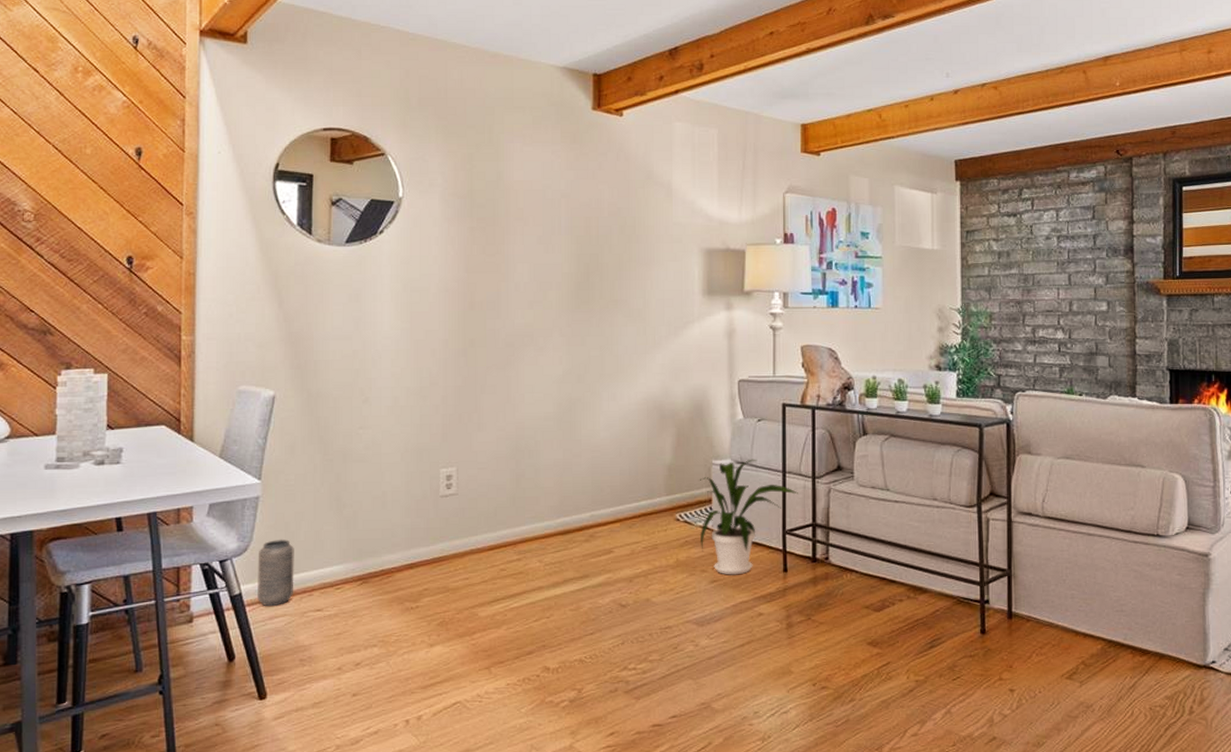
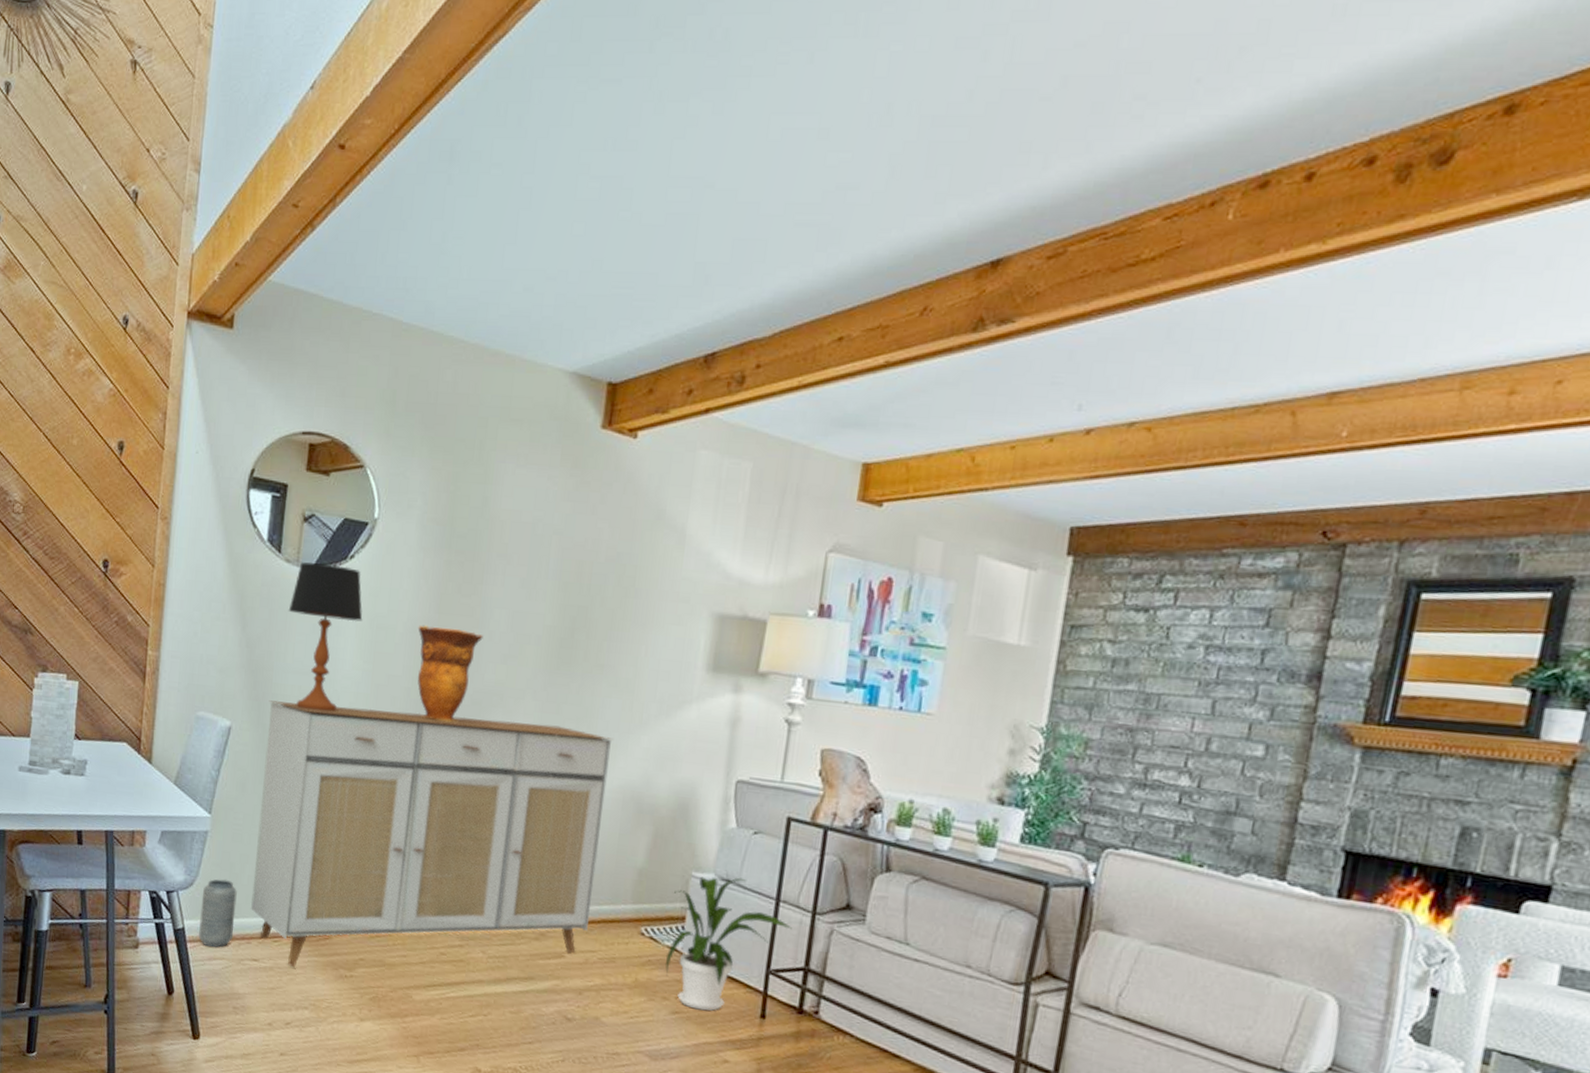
sideboard: none [309,355,632,609] -> present [250,700,613,967]
table lamp: none [323,240,397,370] -> present [288,562,363,712]
decorative vase: none [449,284,510,364] -> present [417,625,483,722]

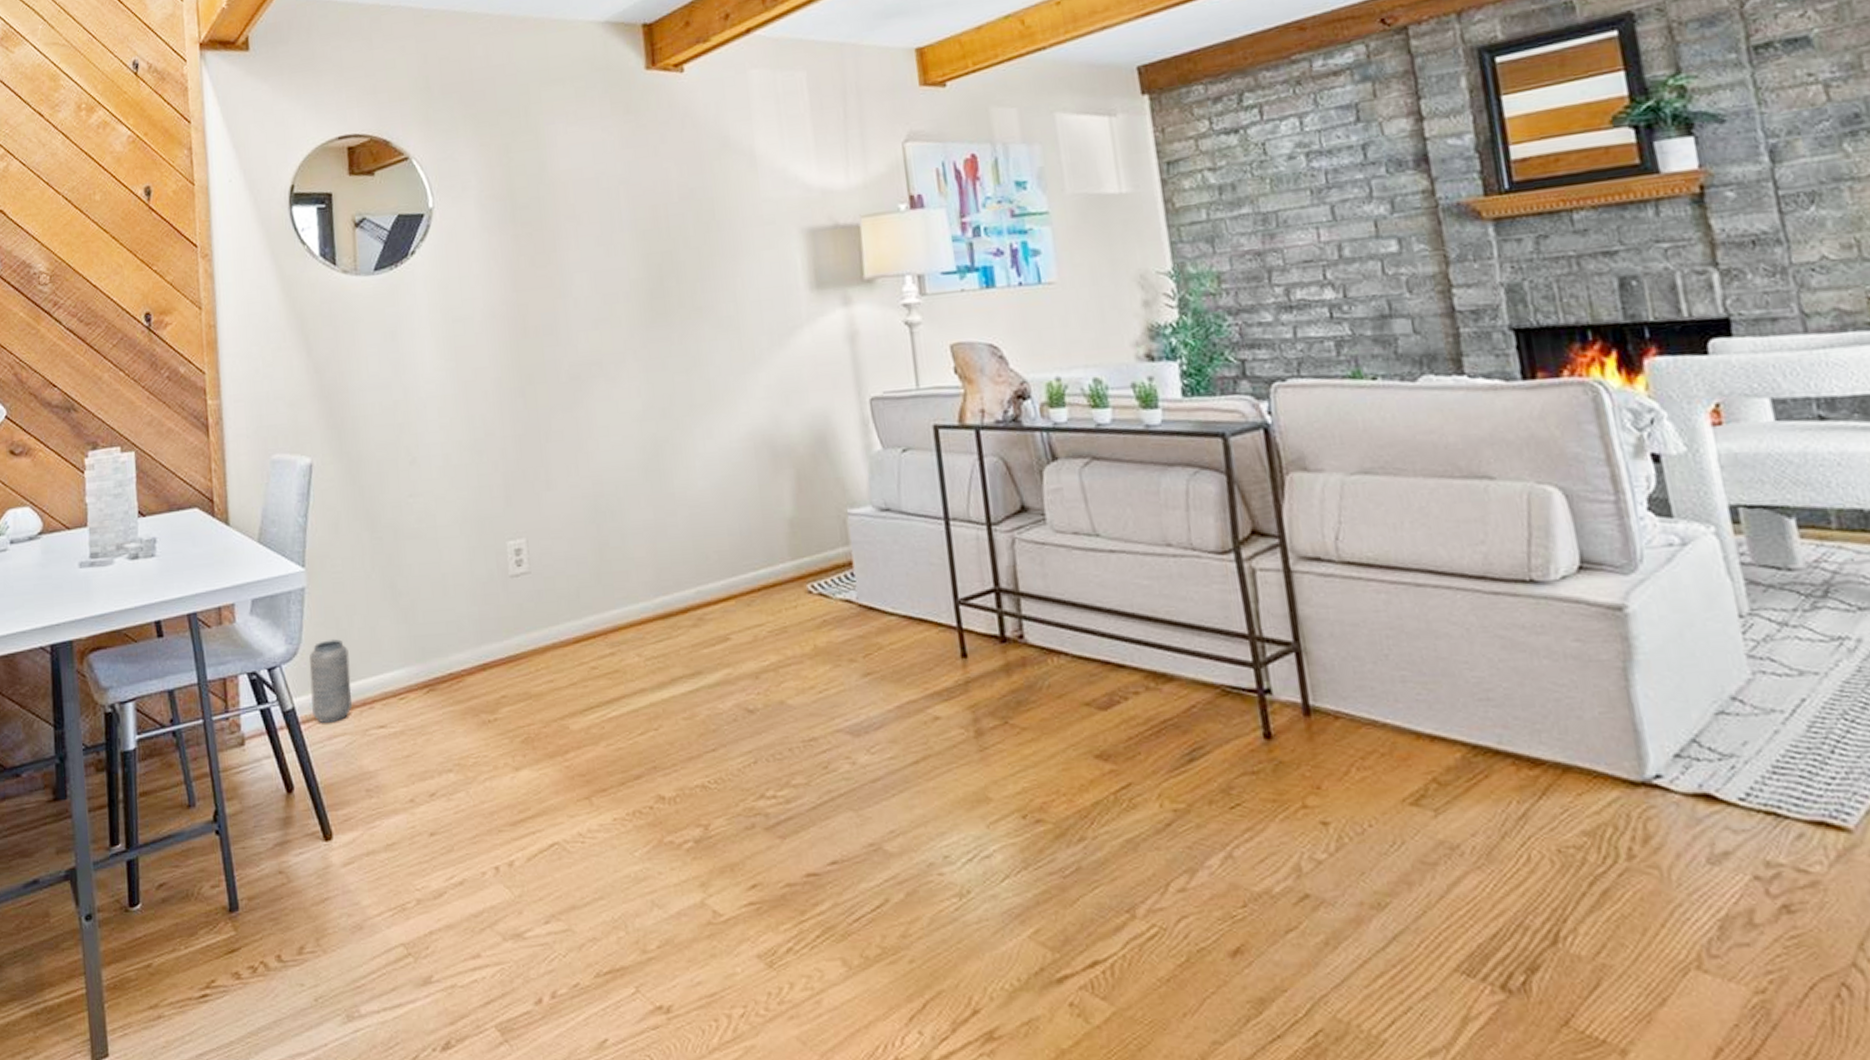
sideboard: present [250,700,613,967] -> none [349,381,749,724]
table lamp: present [288,562,363,712] -> none [354,264,436,426]
decorative vase: present [417,625,483,722] -> none [496,303,568,407]
house plant: present [664,876,792,1011] -> none [833,503,970,665]

